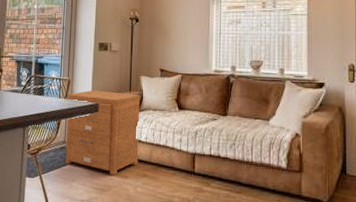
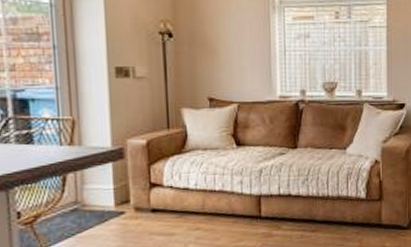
nightstand: present [66,90,141,176] -> none [74,130,188,235]

